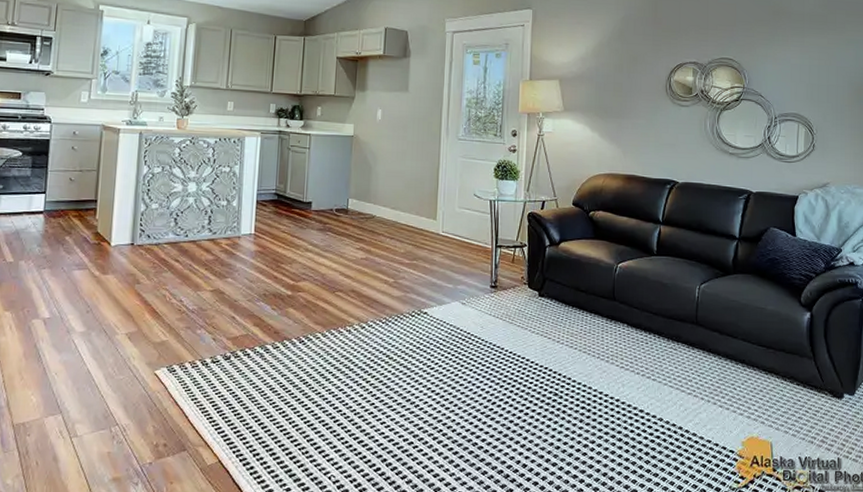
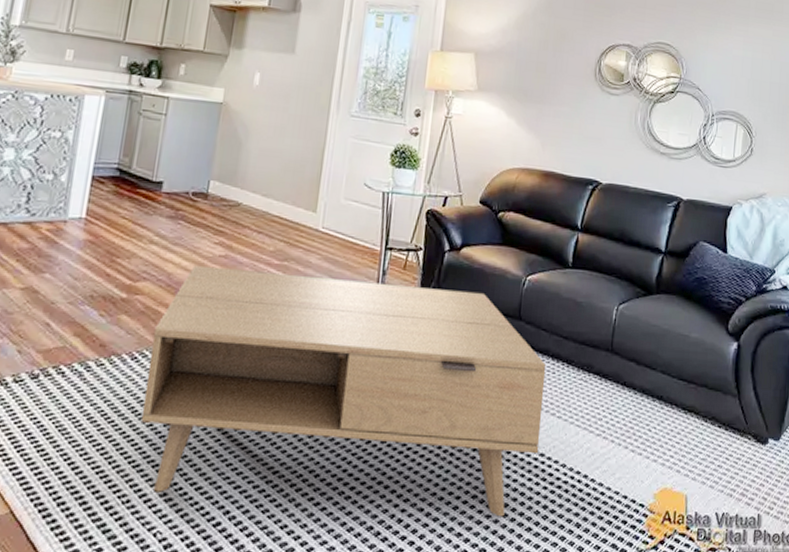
coffee table: none [311,266,640,462] -> present [140,265,546,517]

